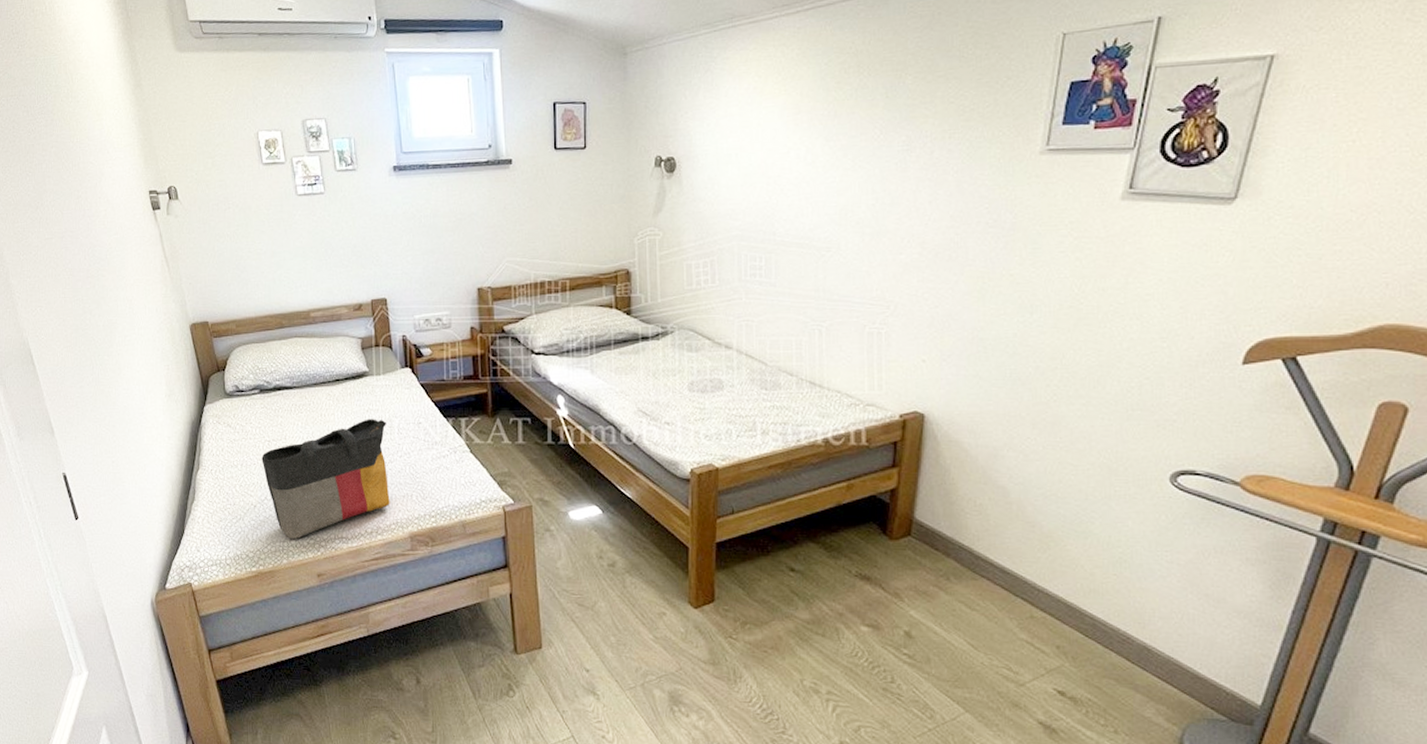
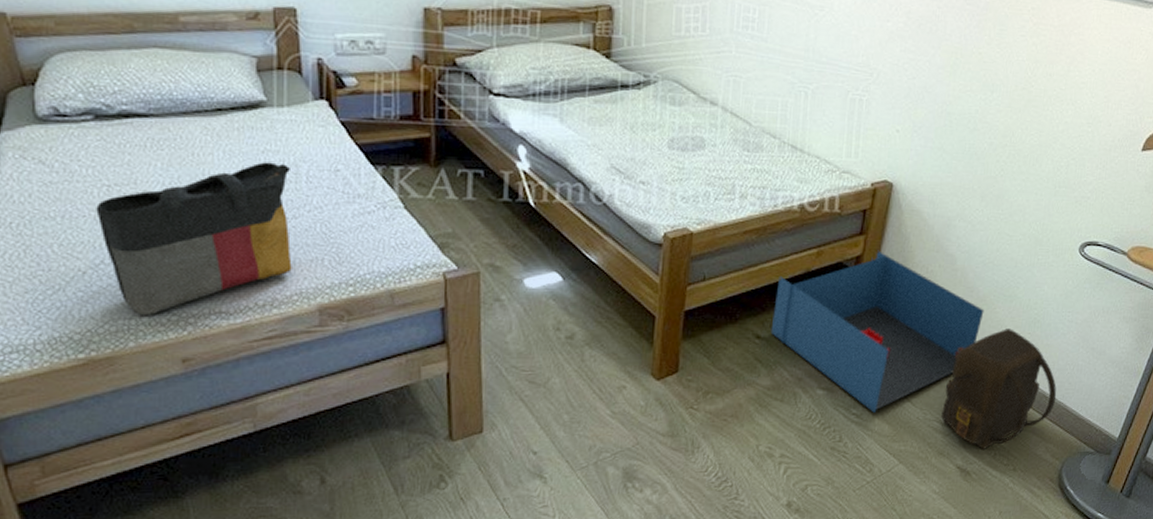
storage bin: none [805,483,1052,654] -> present [770,250,984,413]
backpack: none [1011,568,1163,705] -> present [941,329,1057,449]

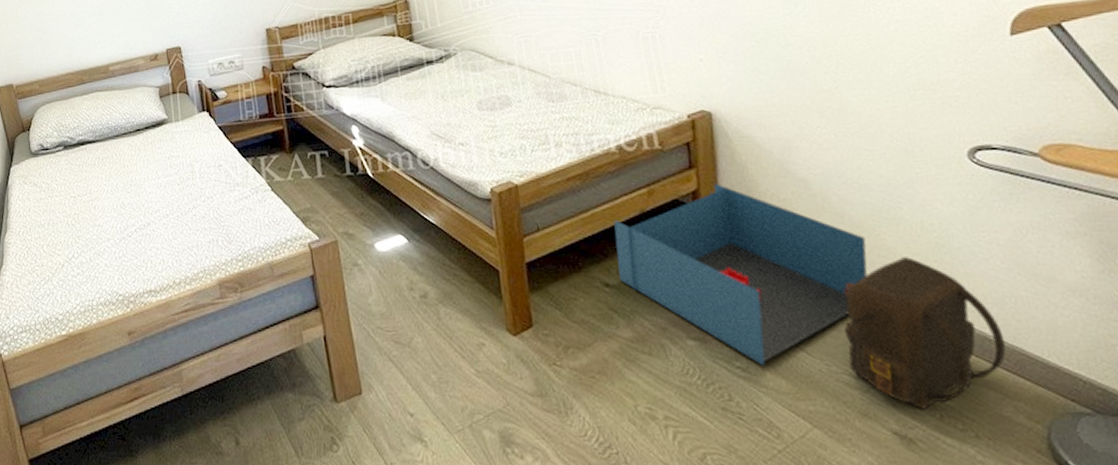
tote bag: present [96,162,292,315] -> none [68,165,197,297]

